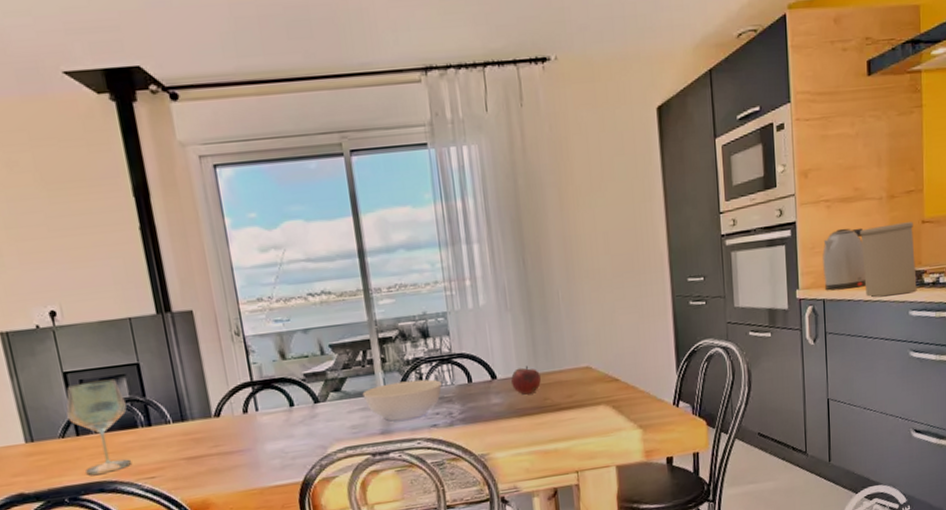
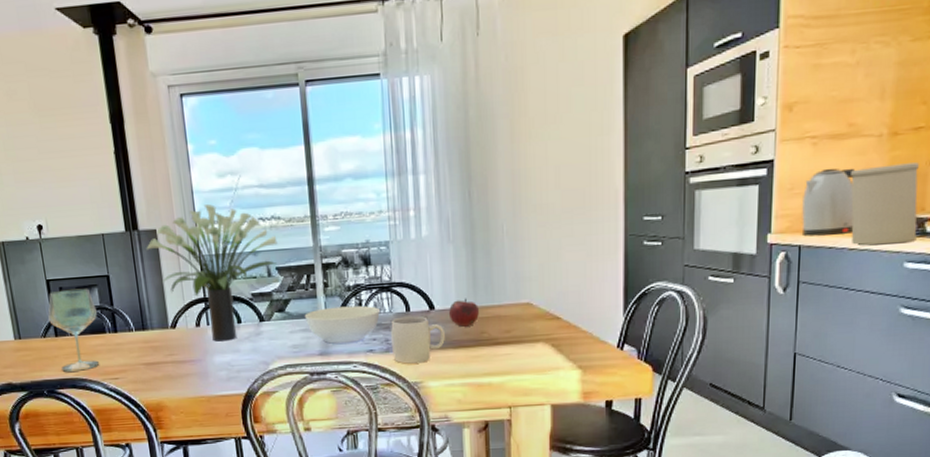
flower arrangement: none [181,281,330,428] -> present [146,204,278,342]
mug: none [453,386,509,437] -> present [390,316,445,364]

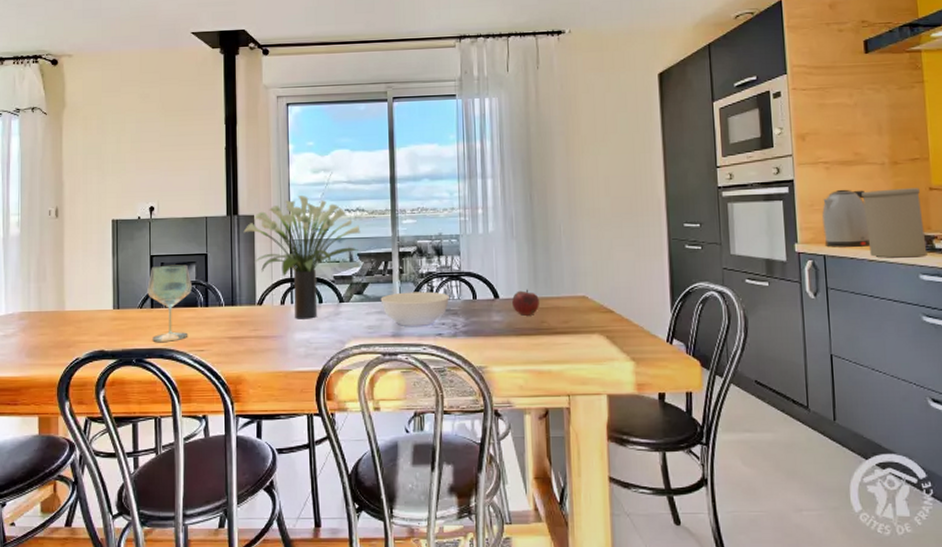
mug: present [390,316,445,364] -> none [458,303,508,349]

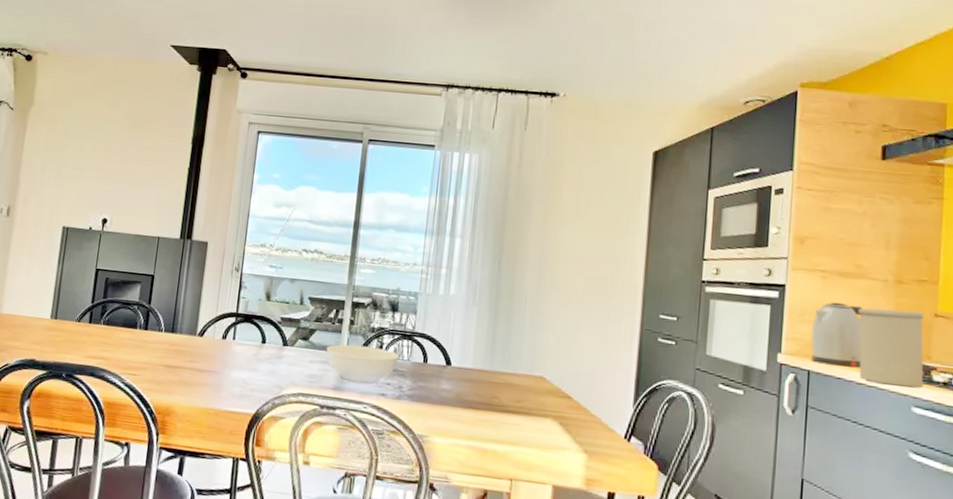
wine glass: present [147,264,192,342] -> none [86,280,135,361]
flower arrangement: present [243,196,361,319] -> none [194,228,316,359]
fruit: present [511,289,539,316] -> none [463,360,493,389]

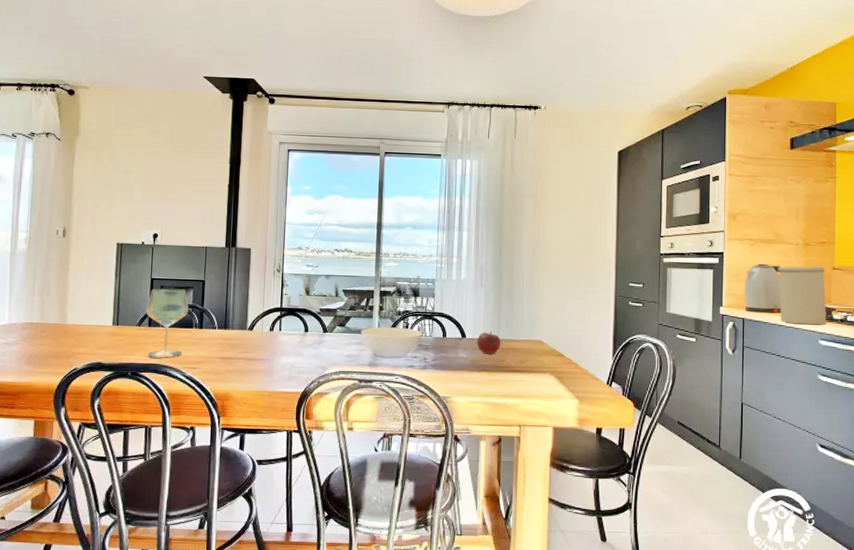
wine glass: none [86,280,135,361] -> present [146,288,189,358]
fruit: none [463,360,493,389] -> present [476,331,501,354]

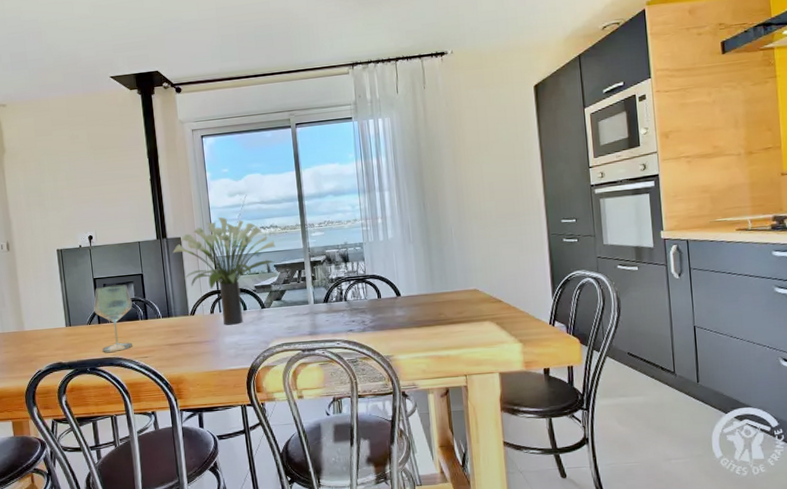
flower arrangement: none [240,234,347,346] -> present [172,217,275,325]
bowl: present [360,327,422,359] -> none [297,294,357,326]
fruit: present [476,331,501,354] -> none [412,286,436,310]
kettle: present [744,263,781,313] -> none [685,179,728,233]
canister: present [778,266,827,325] -> none [720,174,779,239]

